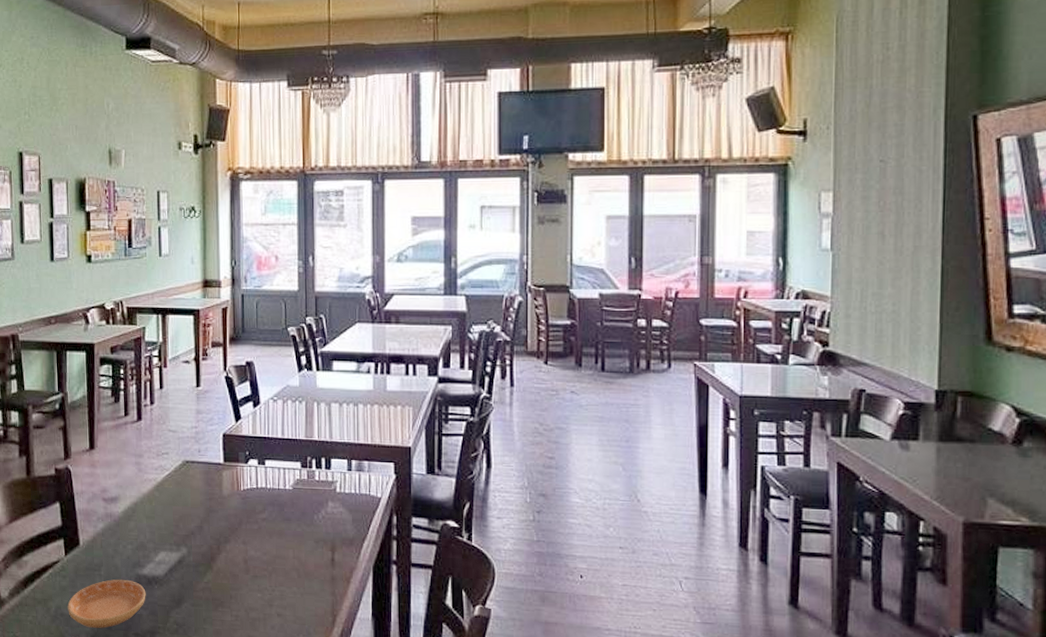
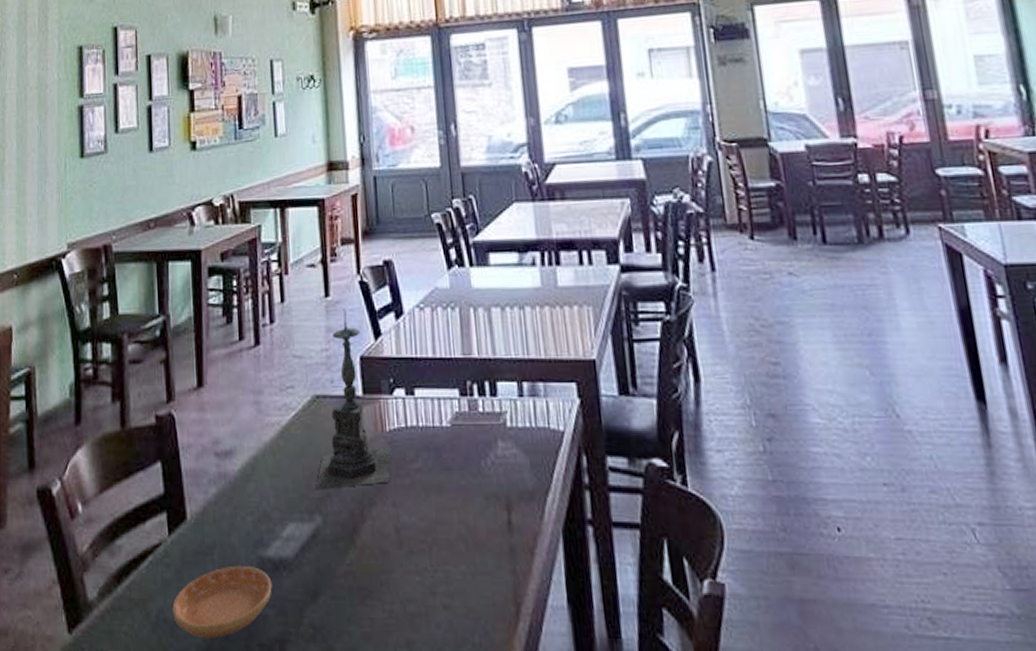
candle holder: none [182,397,244,530] -> present [315,309,392,491]

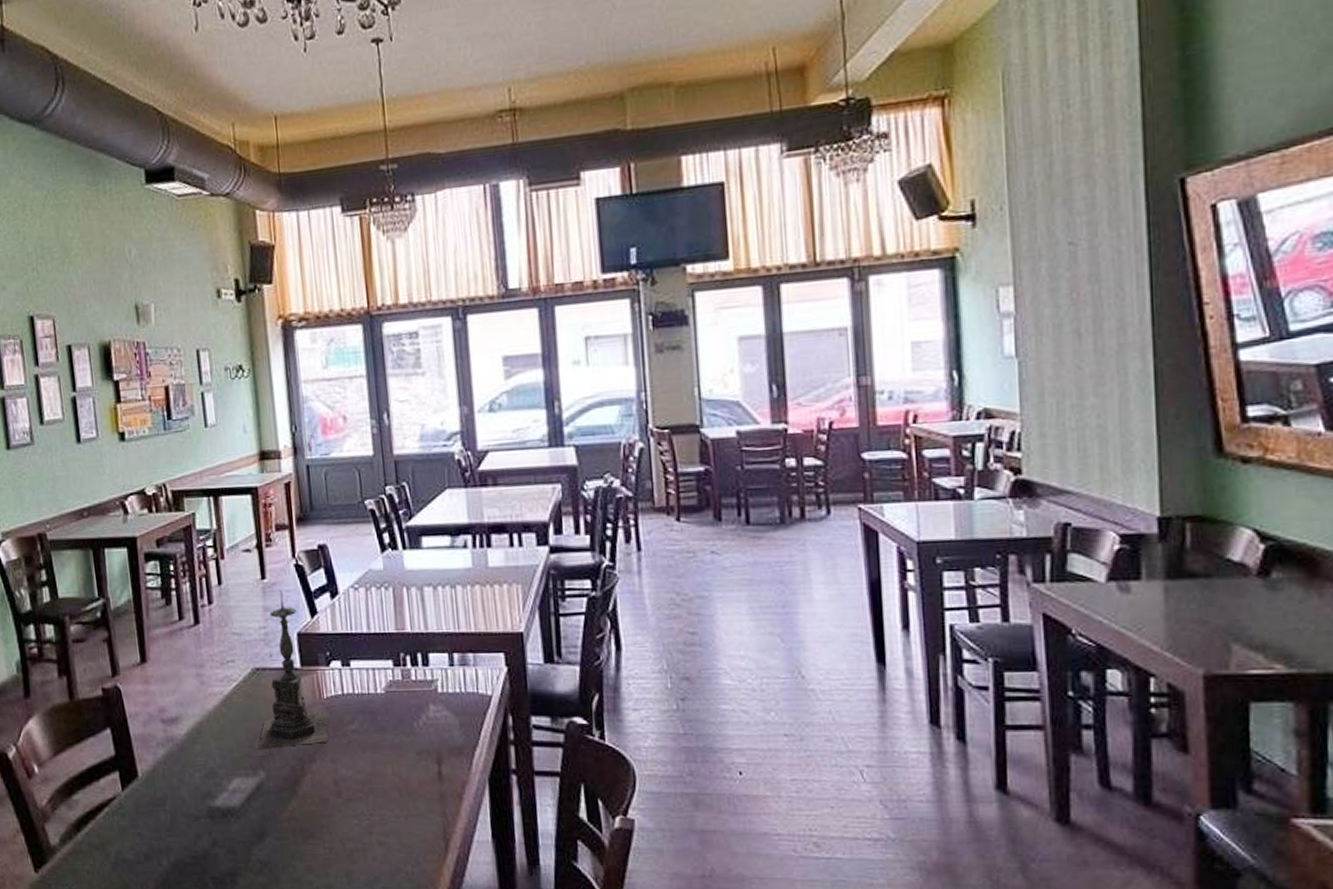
saucer: present [172,565,272,638] -> none [129,814,222,873]

